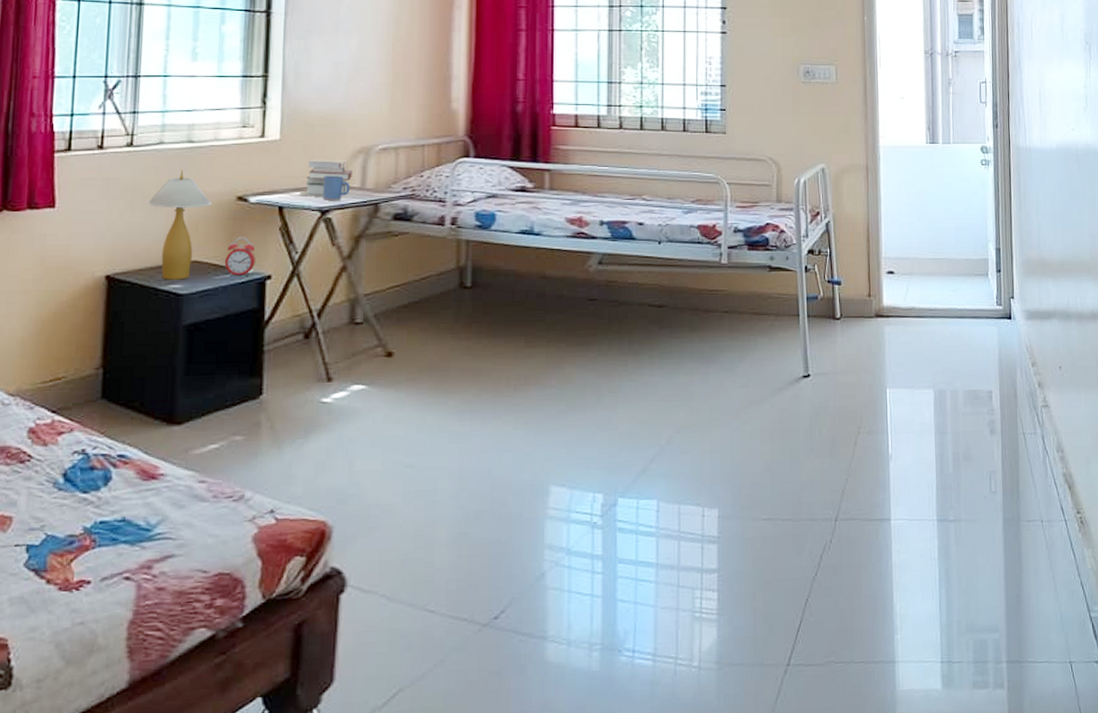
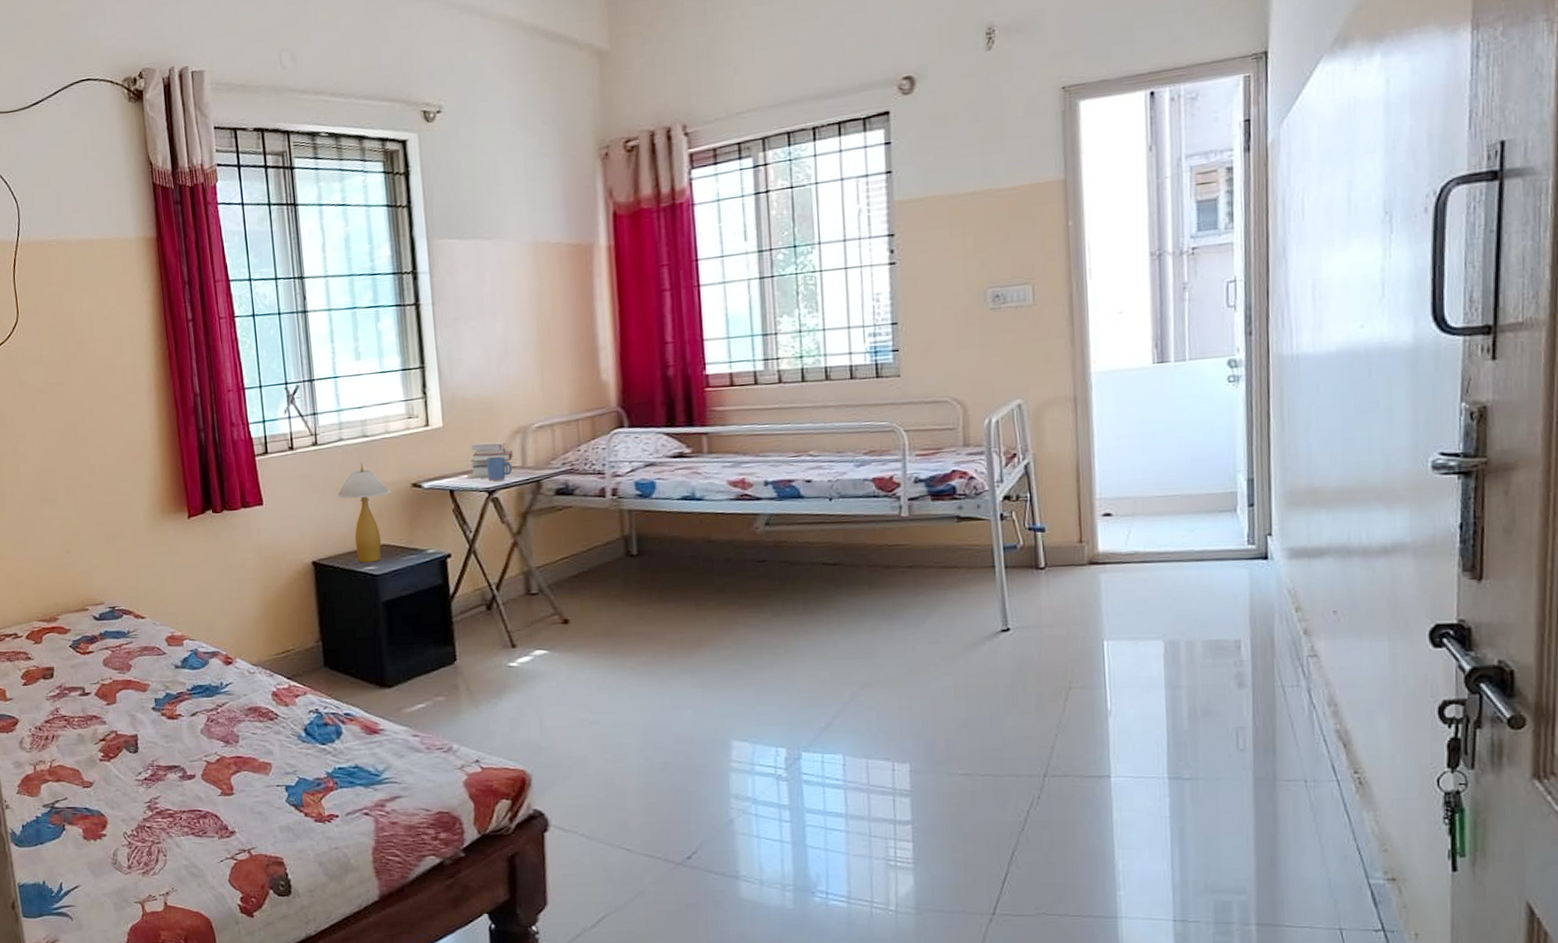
alarm clock: present [224,236,255,279] -> none [408,520,436,558]

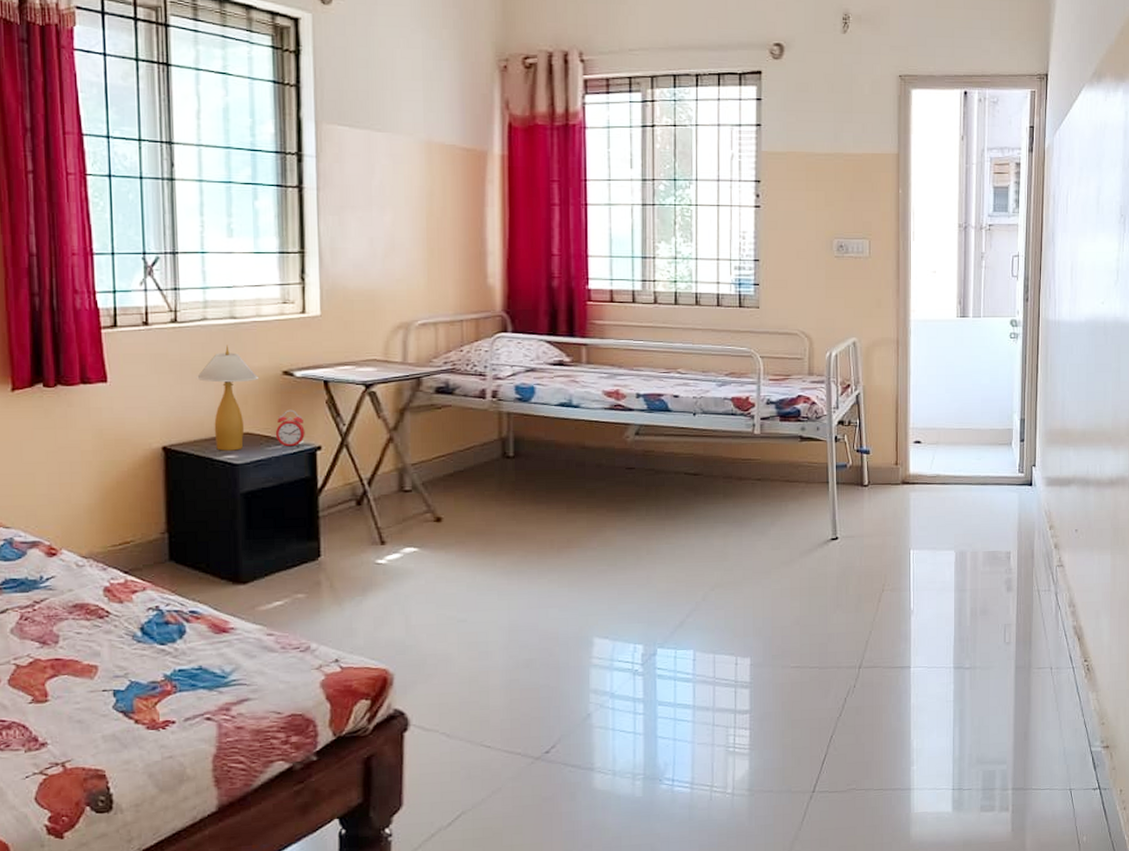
alarm clock: none [408,520,436,558] -> present [275,409,305,449]
books: present [467,441,513,479] -> none [343,334,394,371]
mug: present [487,456,513,481] -> none [366,350,393,375]

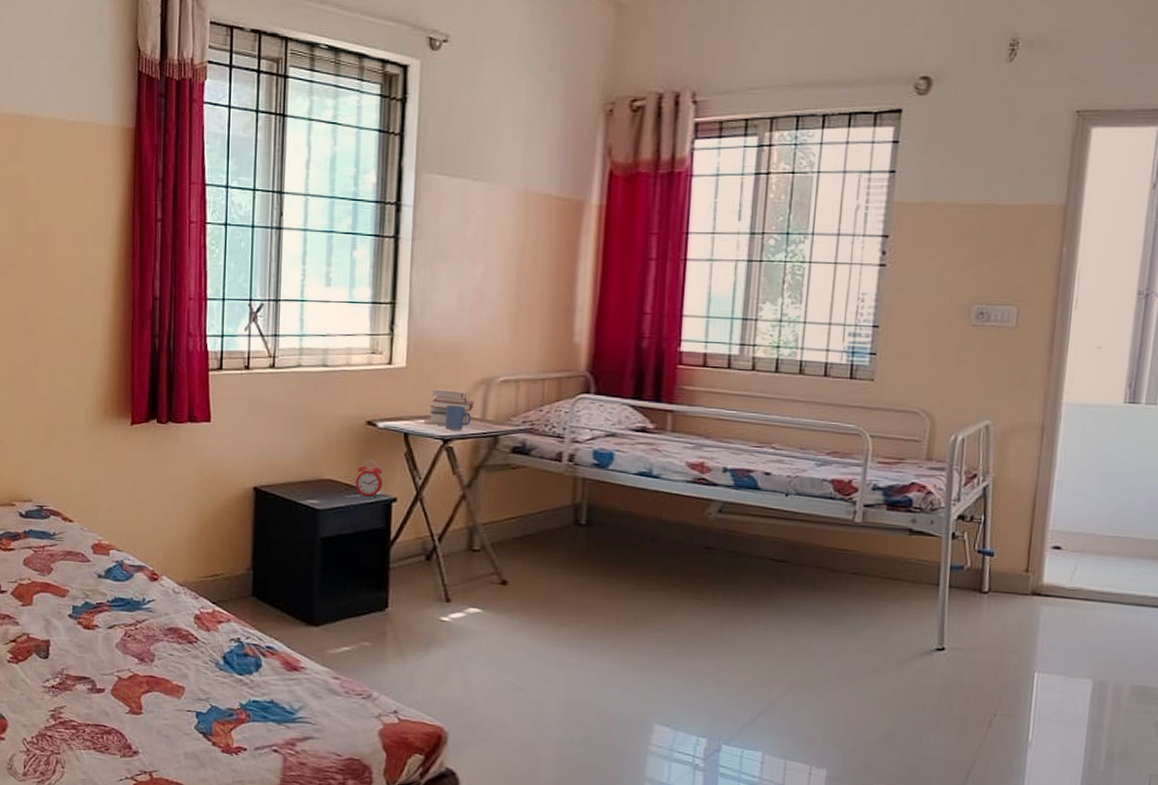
table lamp: present [196,345,259,451] -> none [287,392,345,496]
books: none [343,334,394,371] -> present [424,388,474,425]
mug: none [366,350,393,375] -> present [445,404,472,430]

